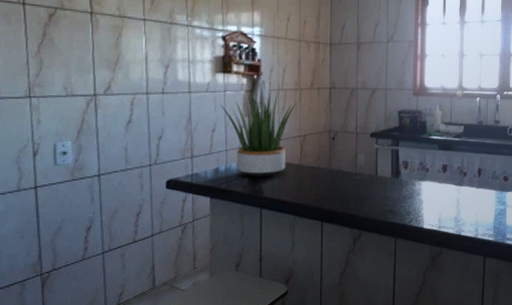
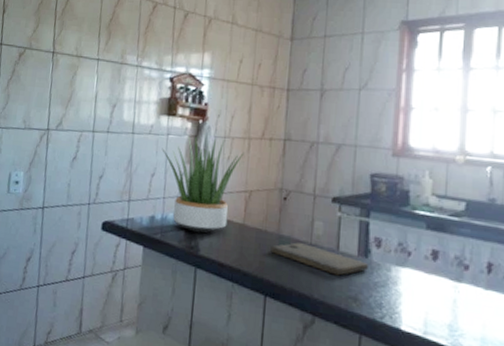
cutting board: none [324,174,399,195] -> present [270,242,368,276]

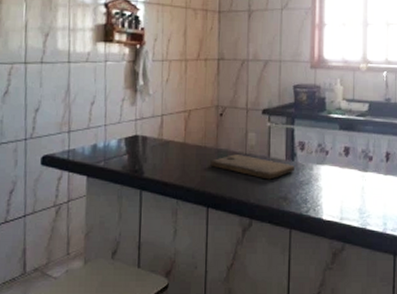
potted plant: present [162,136,244,234] -> none [100,61,182,156]

